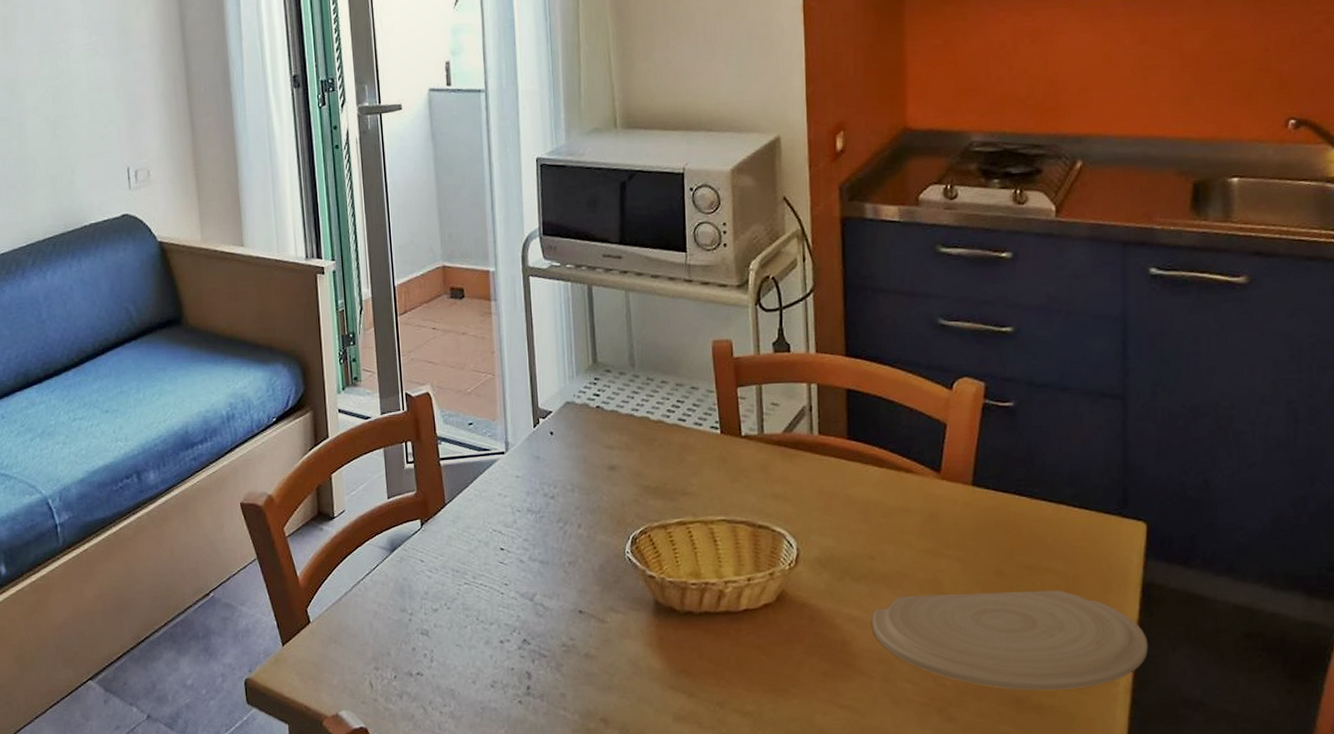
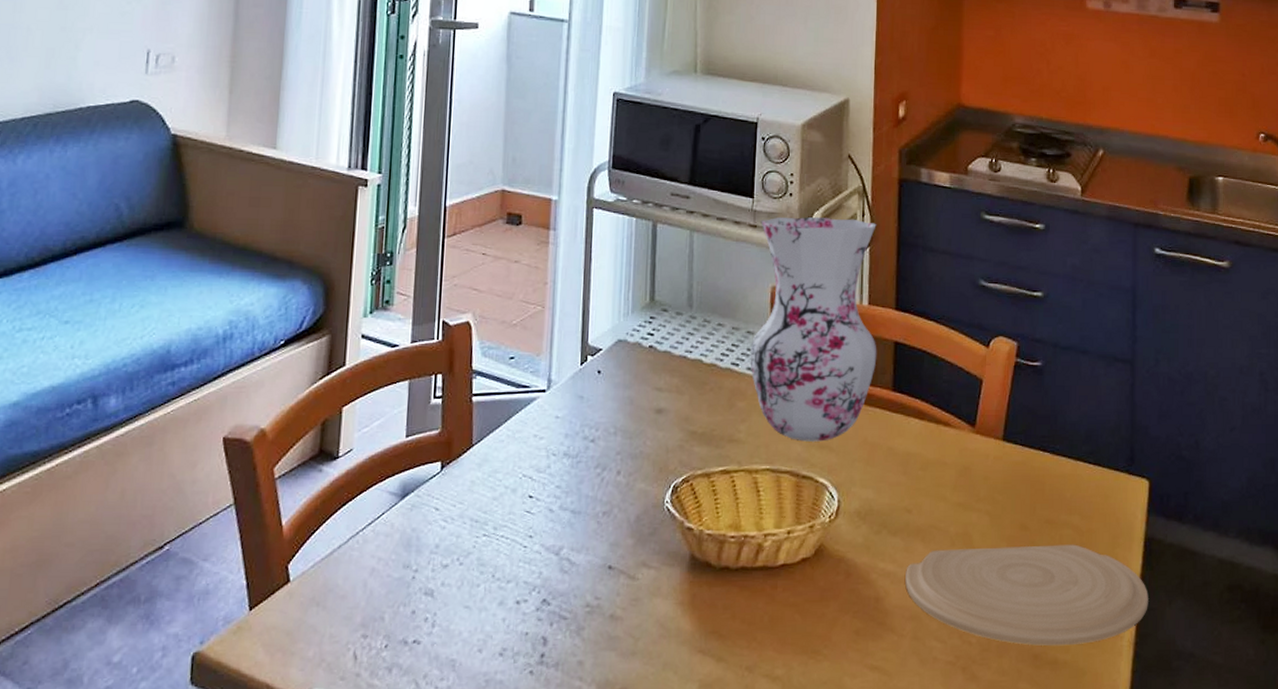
vase: none [696,264,829,493] -> present [750,216,877,442]

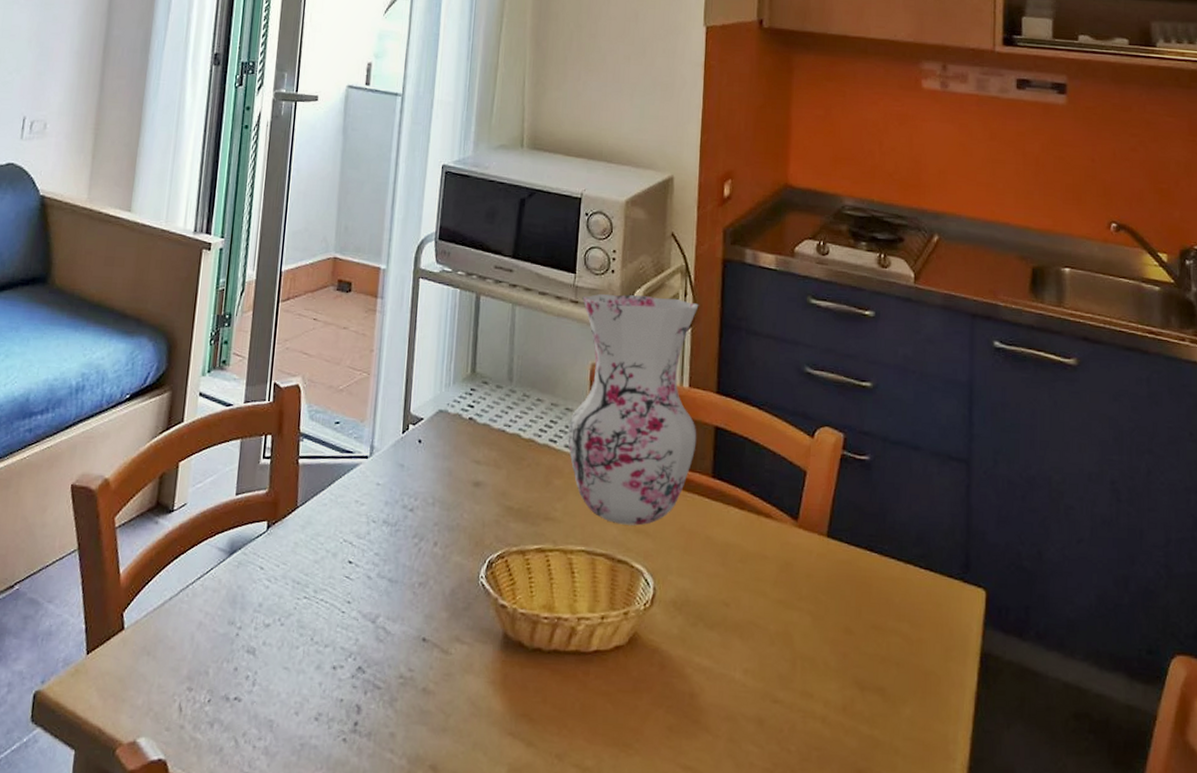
plate: present [905,544,1149,646] -> none [721,648,984,763]

